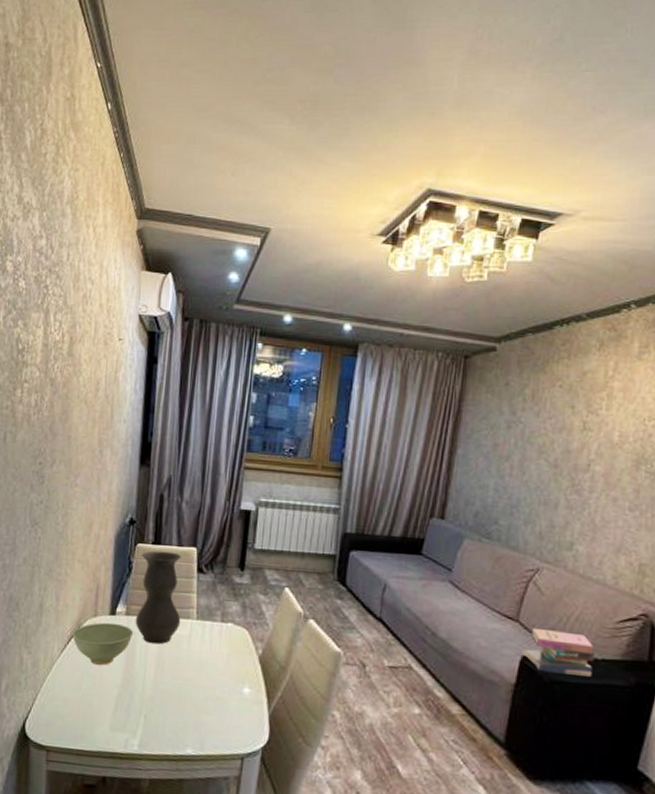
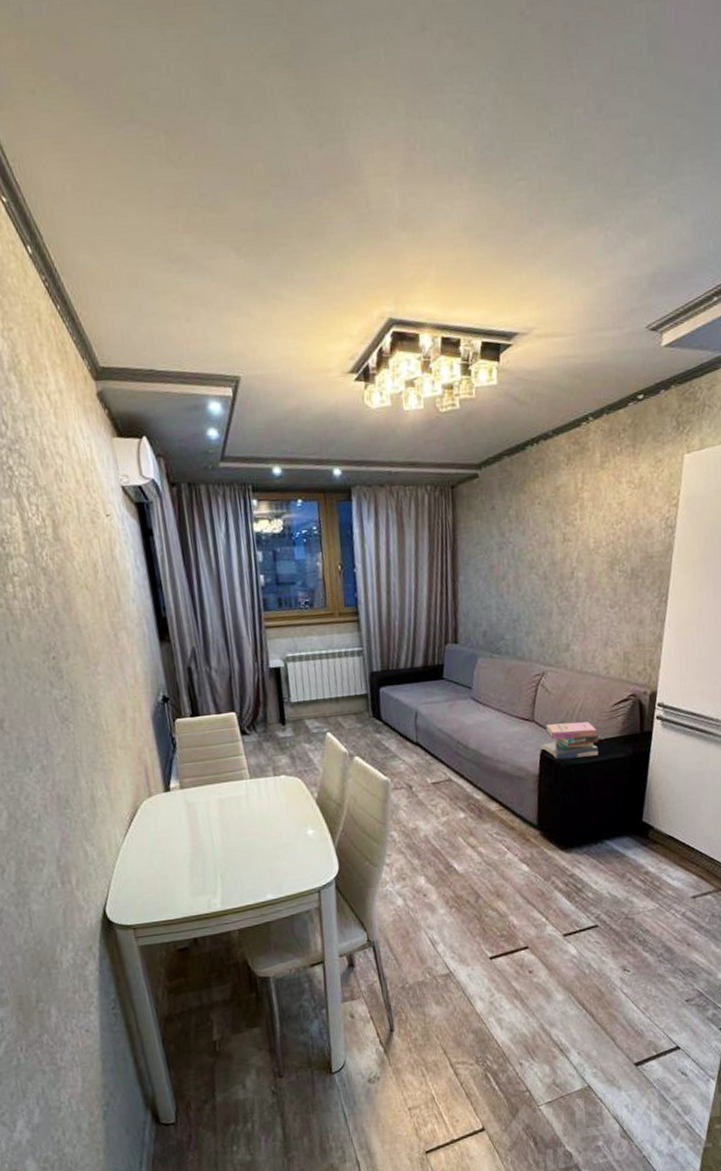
bowl: present [72,622,134,665] -> none [131,798,193,841]
vase: present [135,551,182,644] -> none [183,720,236,810]

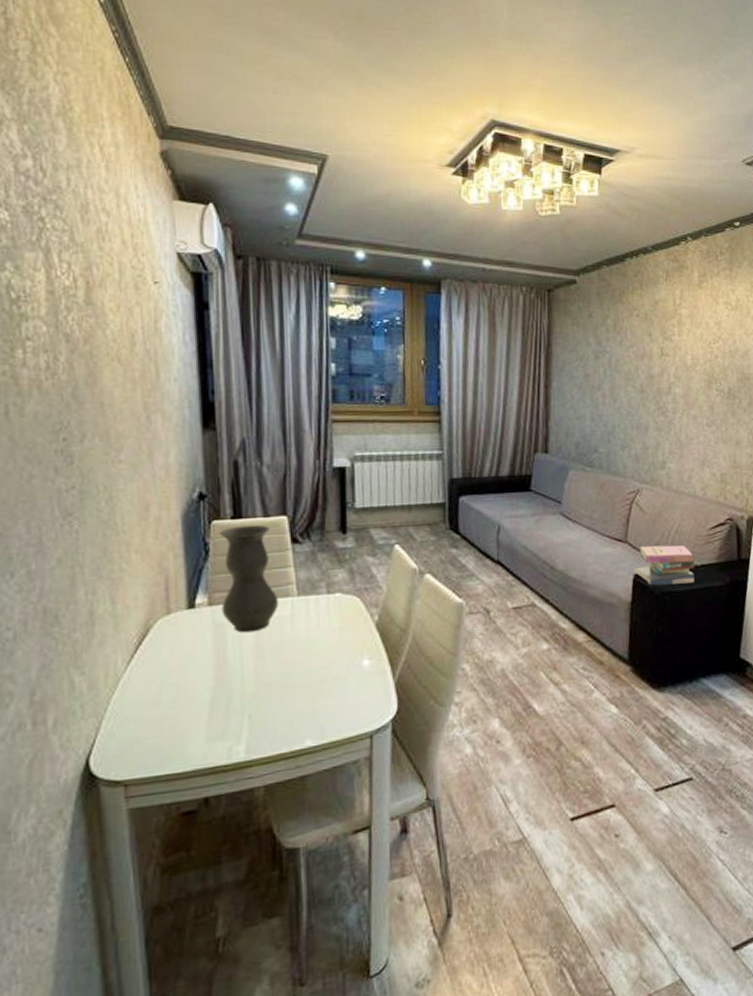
vase: none [183,720,236,810] -> present [220,524,279,633]

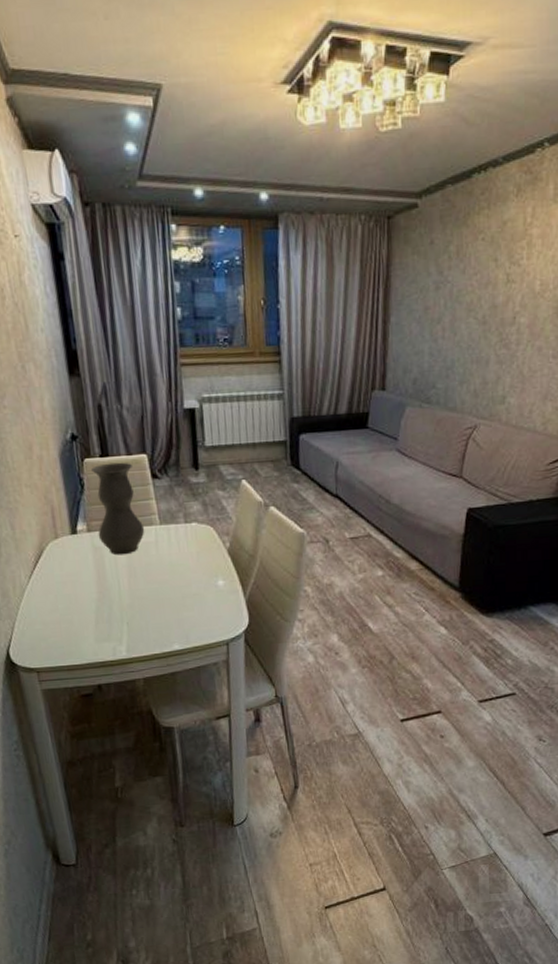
books: present [634,545,695,586] -> none [468,480,530,520]

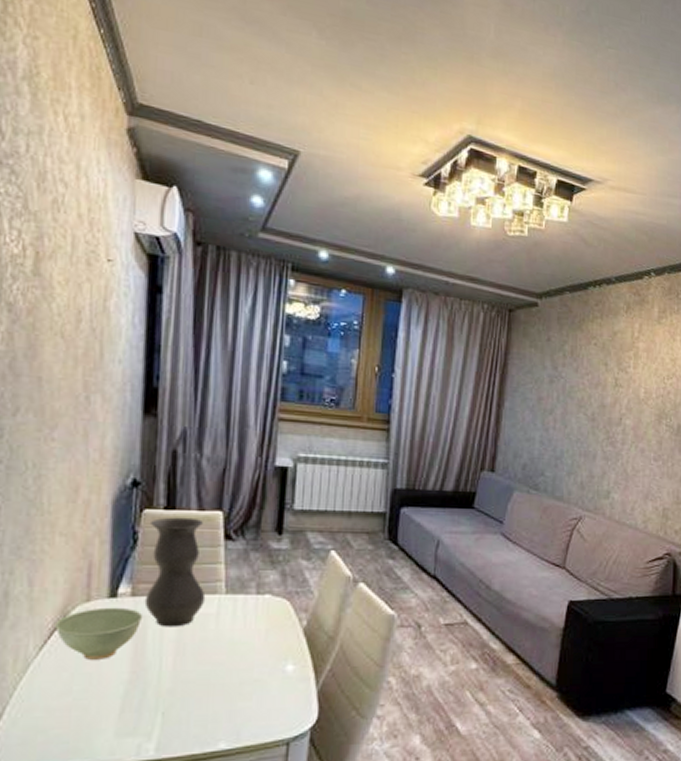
bowl: none [36,541,100,584] -> present [55,607,143,660]

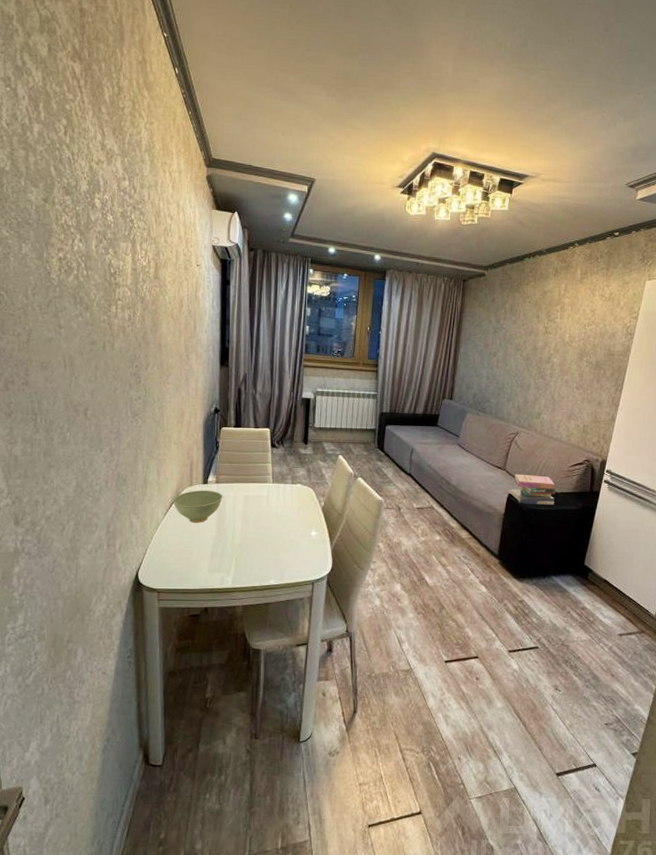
vase: present [144,517,206,627] -> none [223,432,260,504]
books: none [569,573,630,614] -> present [508,473,556,505]

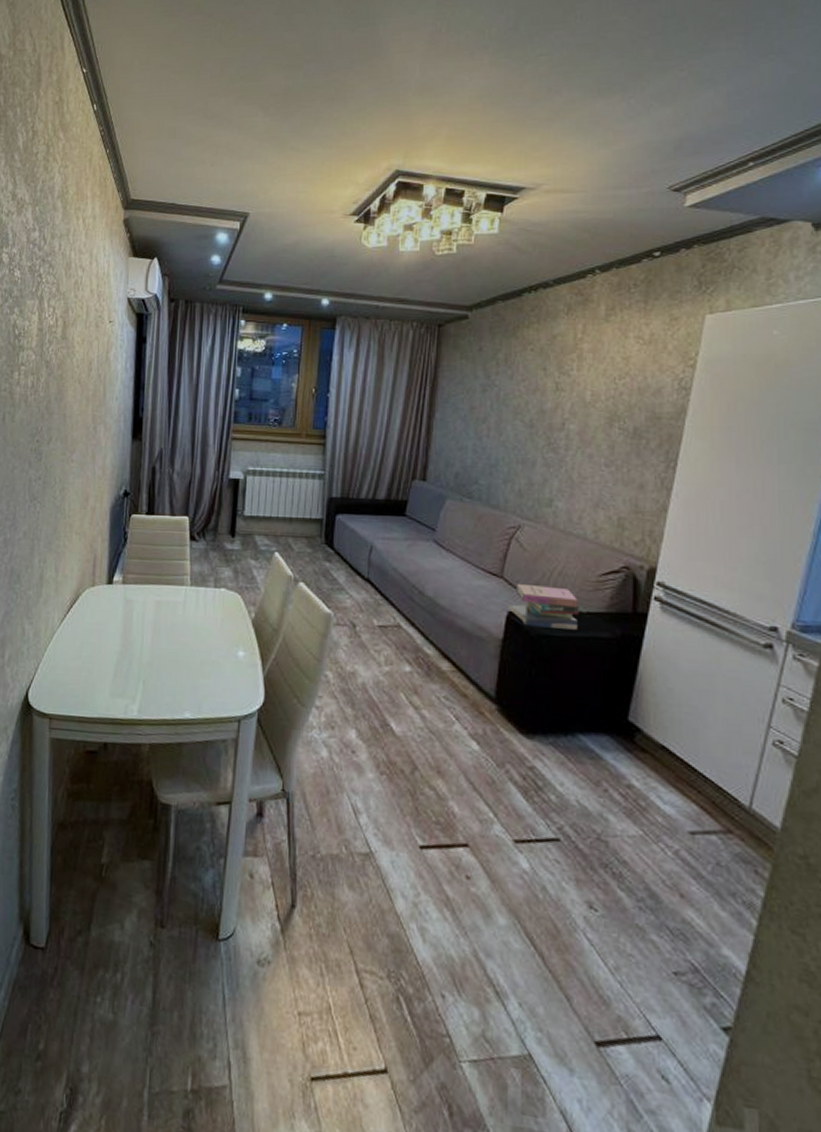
bowl: present [173,490,223,523] -> none [71,591,131,633]

